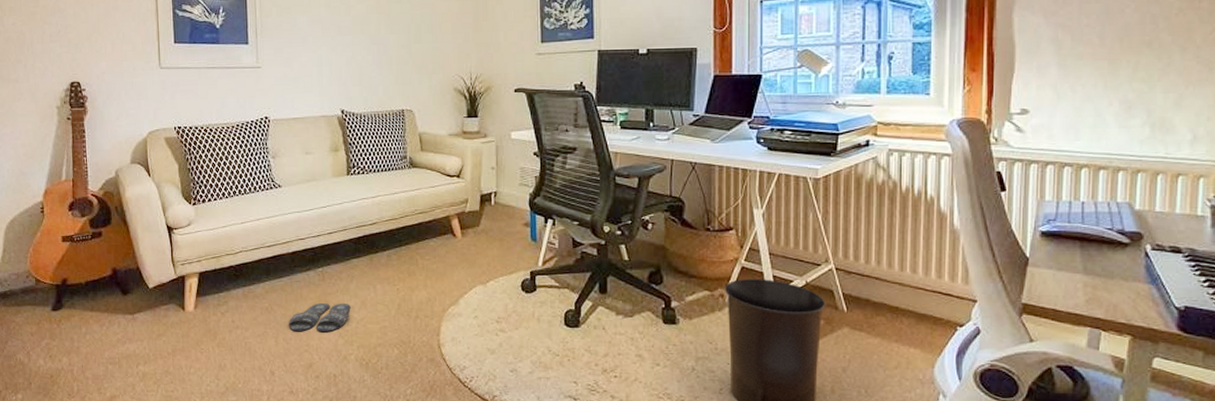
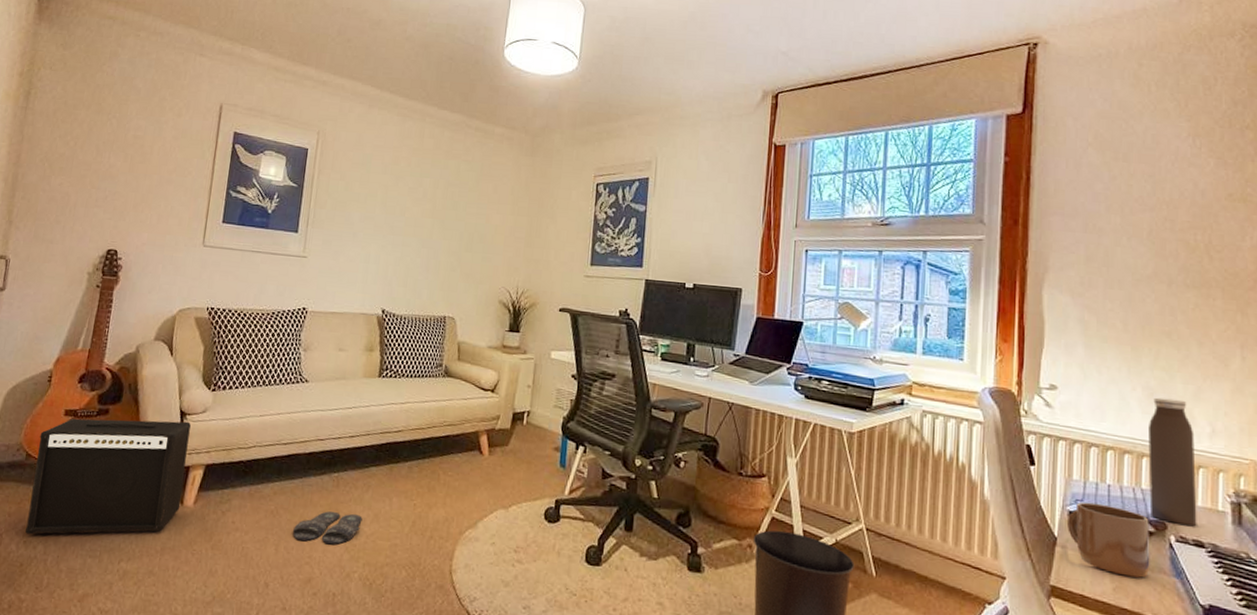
guitar amplifier: none [44,235,183,350] -> present [25,418,191,535]
mug: none [1040,221,1125,288] -> present [1068,502,1150,578]
water bottle: none [1124,109,1175,234] -> present [1148,397,1197,526]

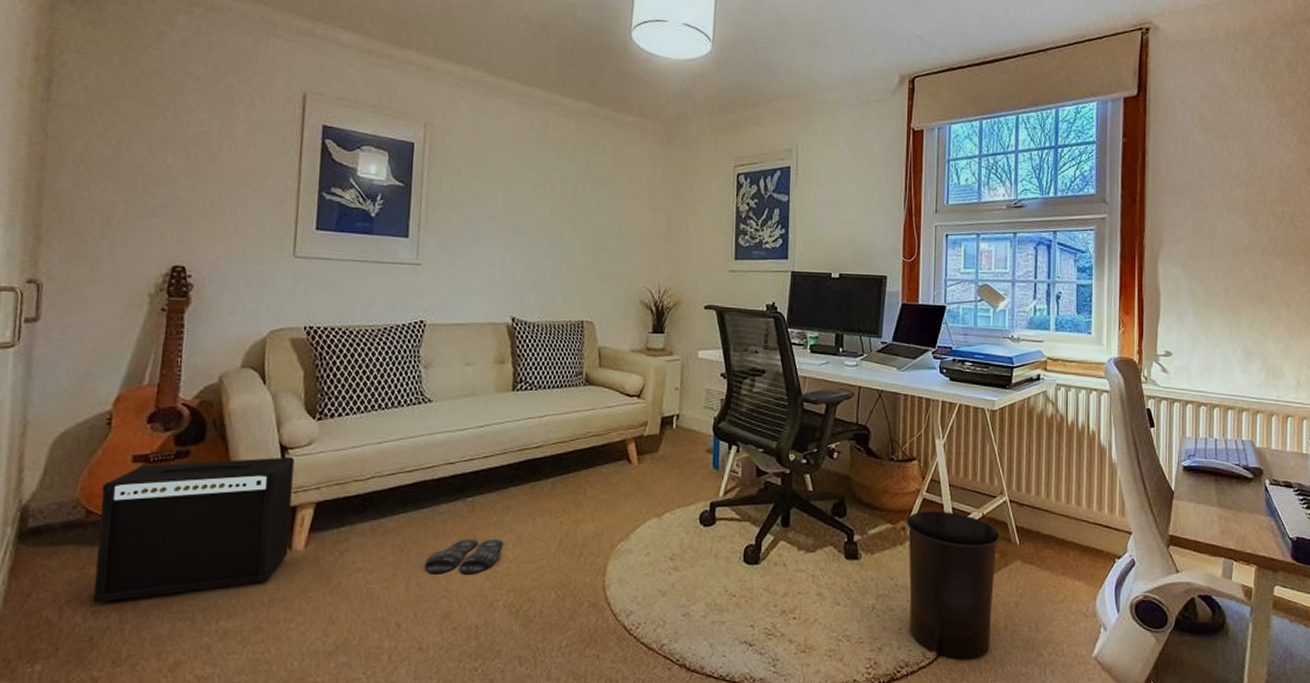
mug: present [1068,502,1150,578] -> none [1183,456,1250,520]
water bottle: present [1148,397,1197,526] -> none [1247,357,1286,470]

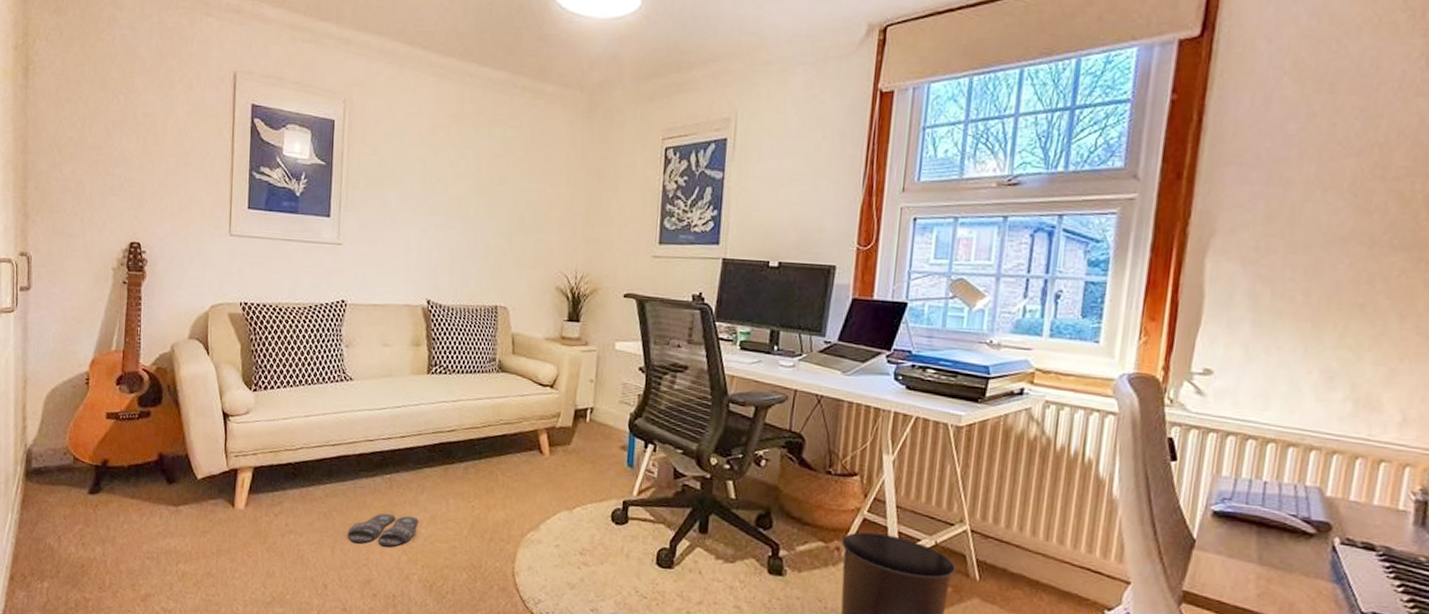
guitar amplifier: present [92,456,294,603] -> none [81,421,235,537]

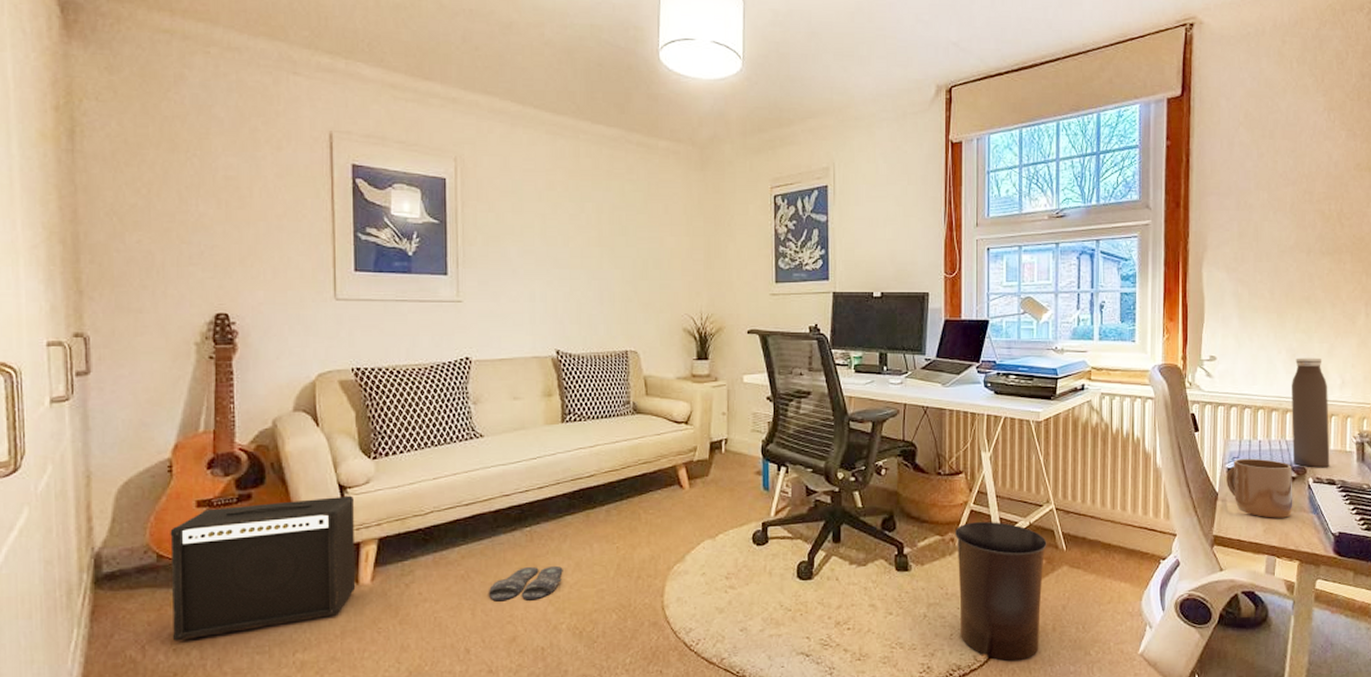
guitar amplifier: none [81,421,235,537] -> present [170,495,356,641]
mug: none [1209,501,1311,584] -> present [1227,458,1293,518]
water bottle: none [1313,381,1380,527] -> present [1291,357,1330,468]

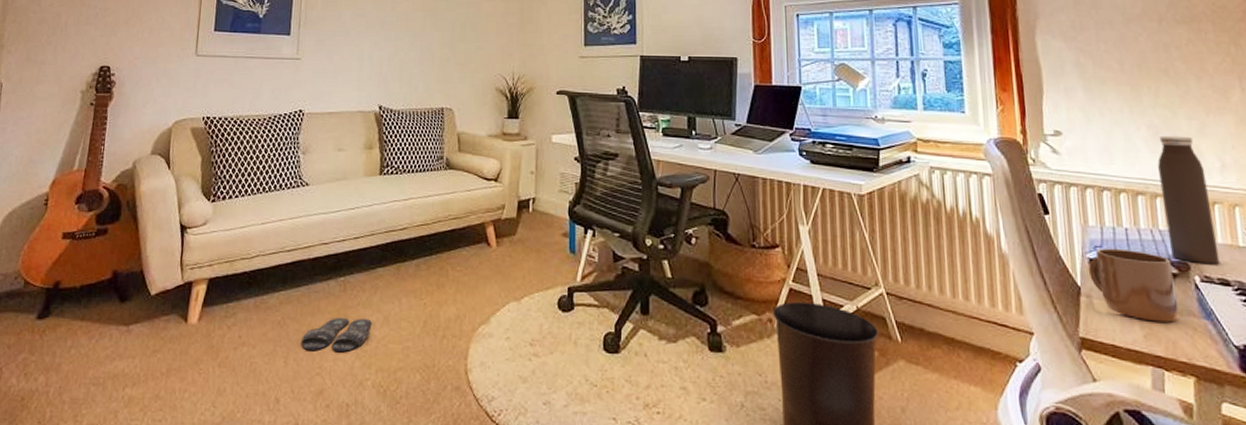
guitar amplifier: present [170,495,356,641] -> none [25,235,192,366]

